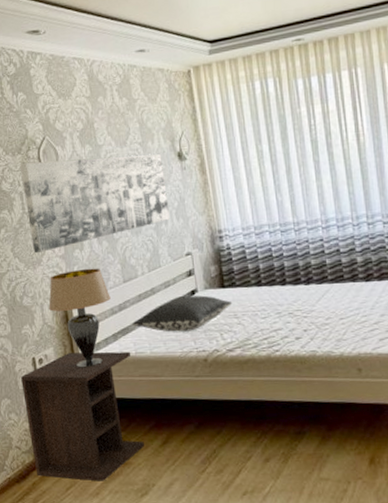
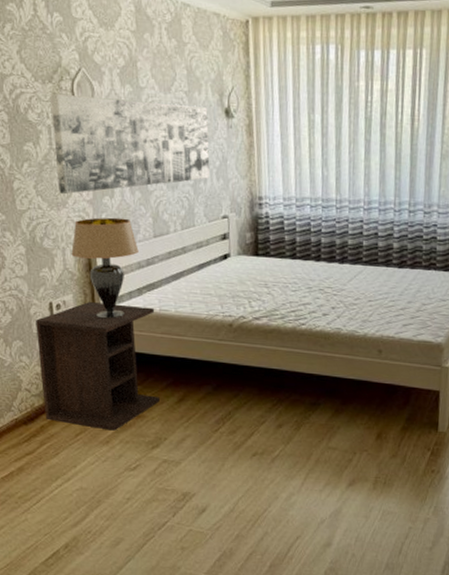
pillow: present [132,295,233,332] -> none [159,259,265,295]

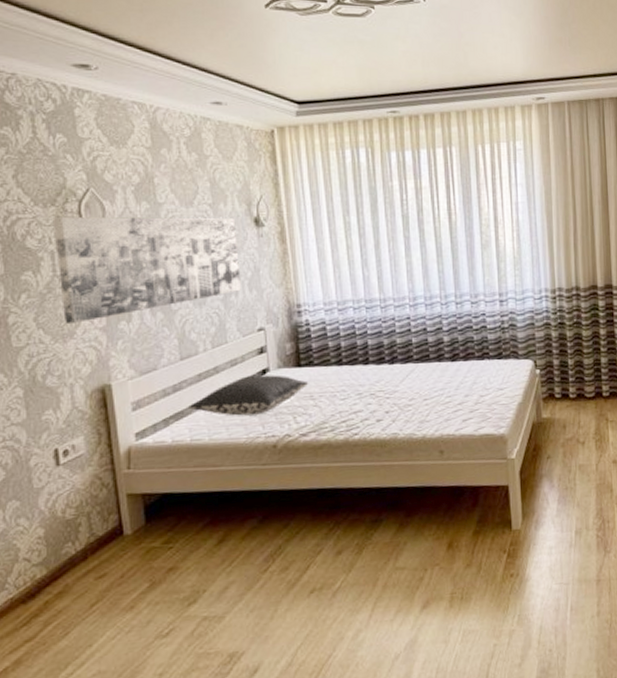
nightstand: present [36,302,160,431] -> none [37,439,195,593]
table lamp: present [71,217,139,319] -> none [81,343,163,460]
pillow: none [159,259,265,295] -> present [188,375,309,416]

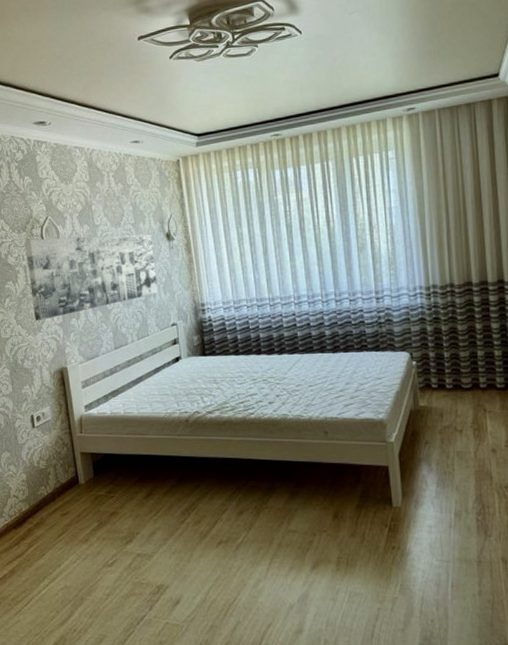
pillow: present [188,375,309,416] -> none [122,362,213,395]

